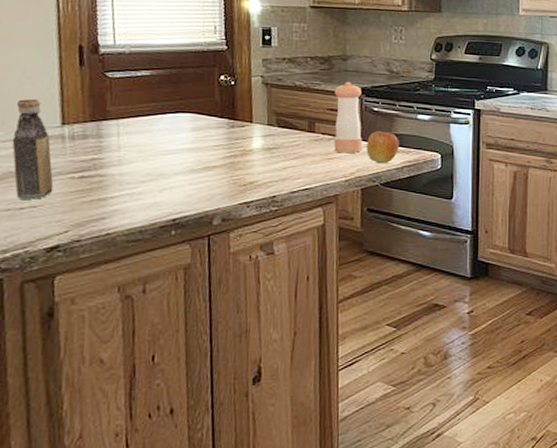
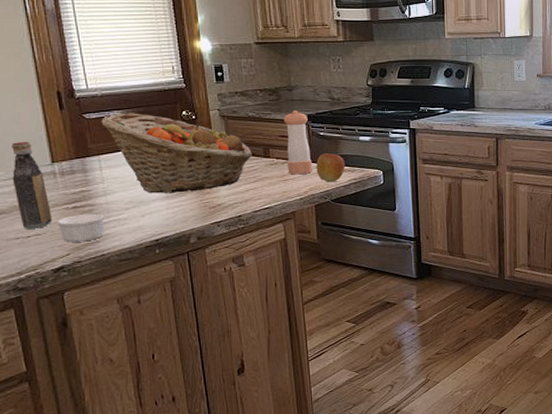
ramekin: none [59,185,114,218] -> present [58,213,104,242]
fruit basket: none [125,73,295,167] -> present [101,113,252,194]

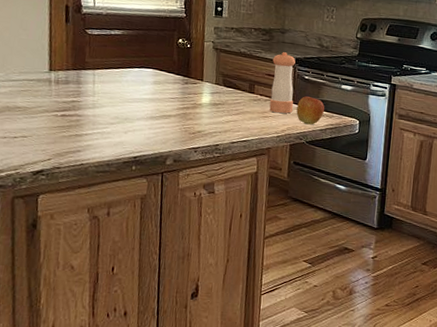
bottle: present [11,141,52,229] -> none [9,47,41,131]
ramekin: present [58,213,104,242] -> none [45,123,89,149]
fruit basket: present [101,113,252,194] -> none [101,32,238,116]

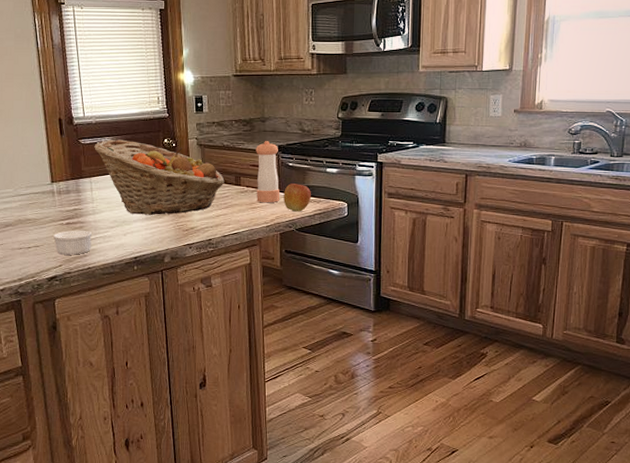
ramekin: none [45,123,89,149] -> present [53,230,91,255]
fruit basket: none [101,32,238,116] -> present [94,139,225,215]

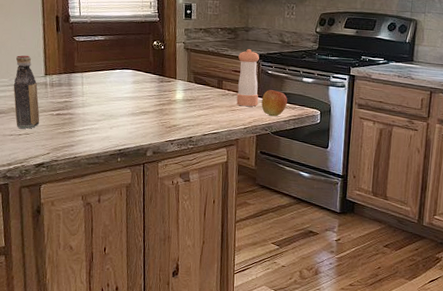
bottle: none [19,162,49,241] -> present [13,55,40,129]
ramekin: present [53,230,91,255] -> none [43,120,80,144]
fruit basket: present [94,139,225,215] -> none [87,38,208,112]

